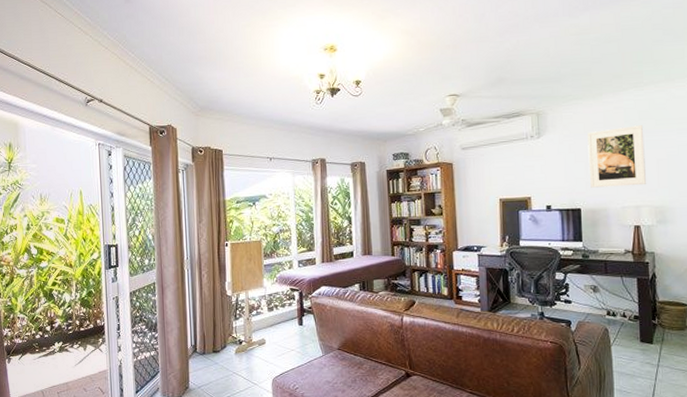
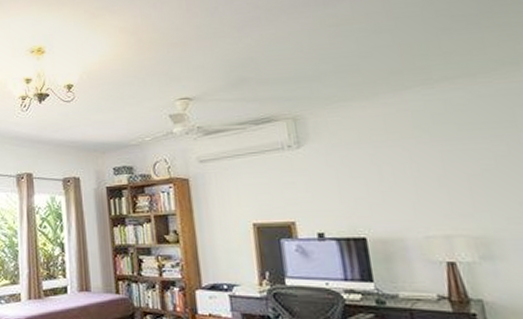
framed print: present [587,125,646,188] -> none [364,131,456,211]

